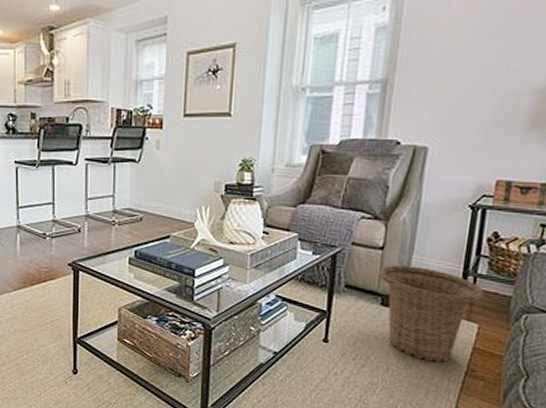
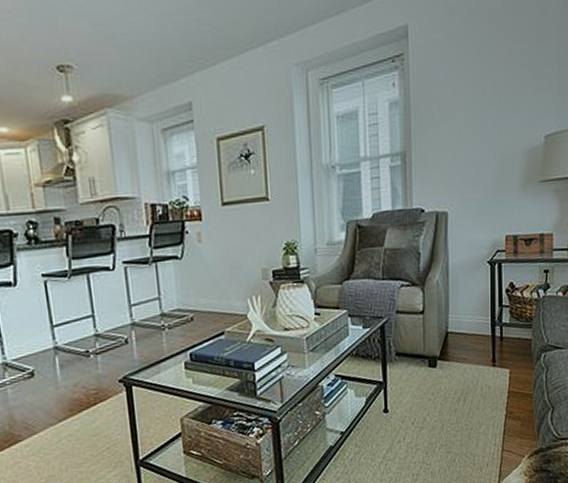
basket: present [379,265,484,362] -> none [423,324,510,412]

